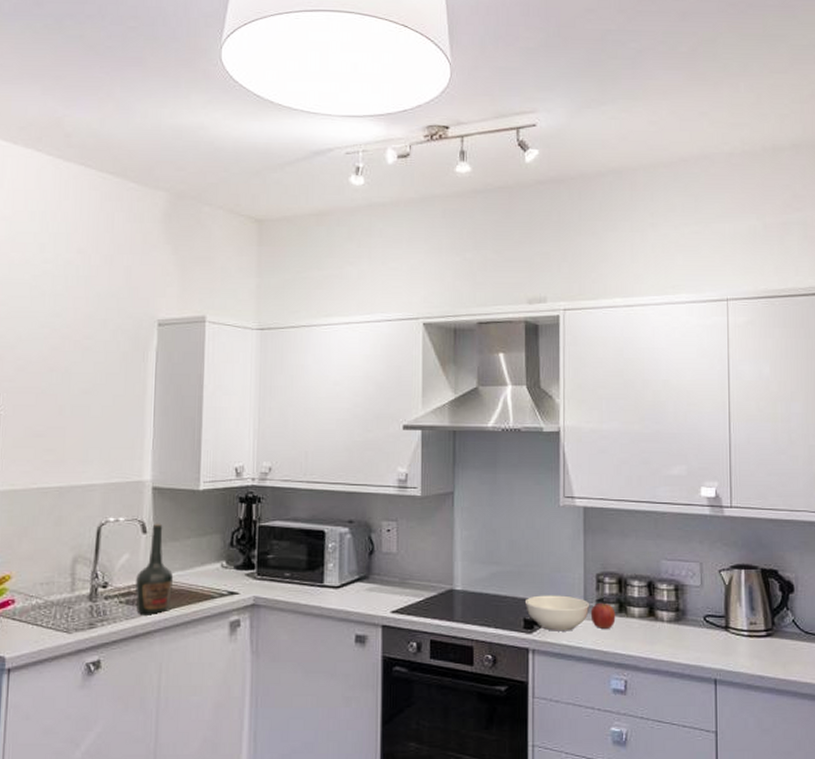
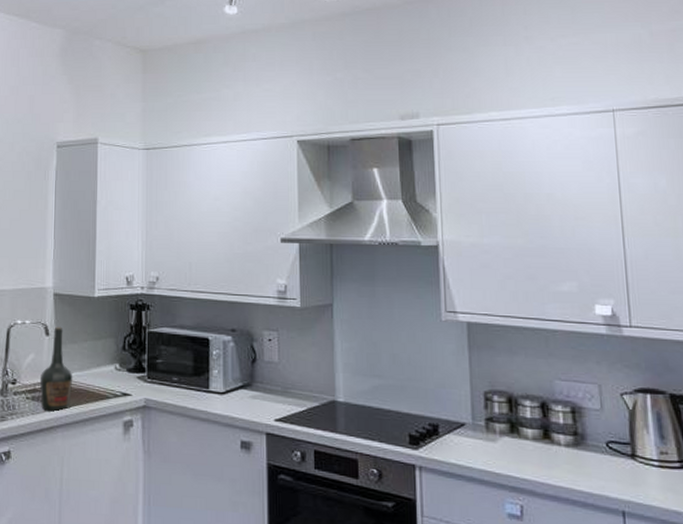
bowl: present [524,595,590,631] -> none [409,411,479,450]
fruit: present [590,602,616,629] -> none [479,421,508,449]

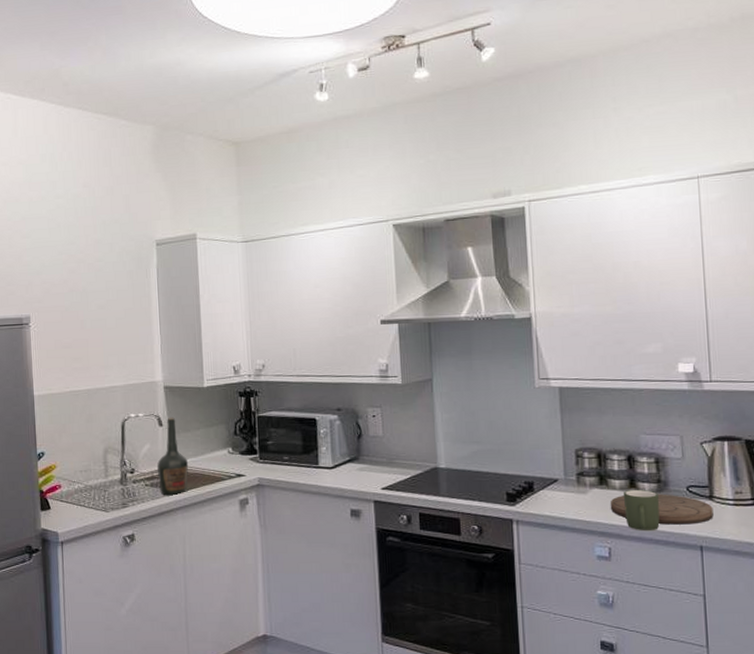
cutting board: none [523,447,637,486] -> present [611,494,714,525]
mug: none [536,440,577,491] -> present [623,489,660,532]

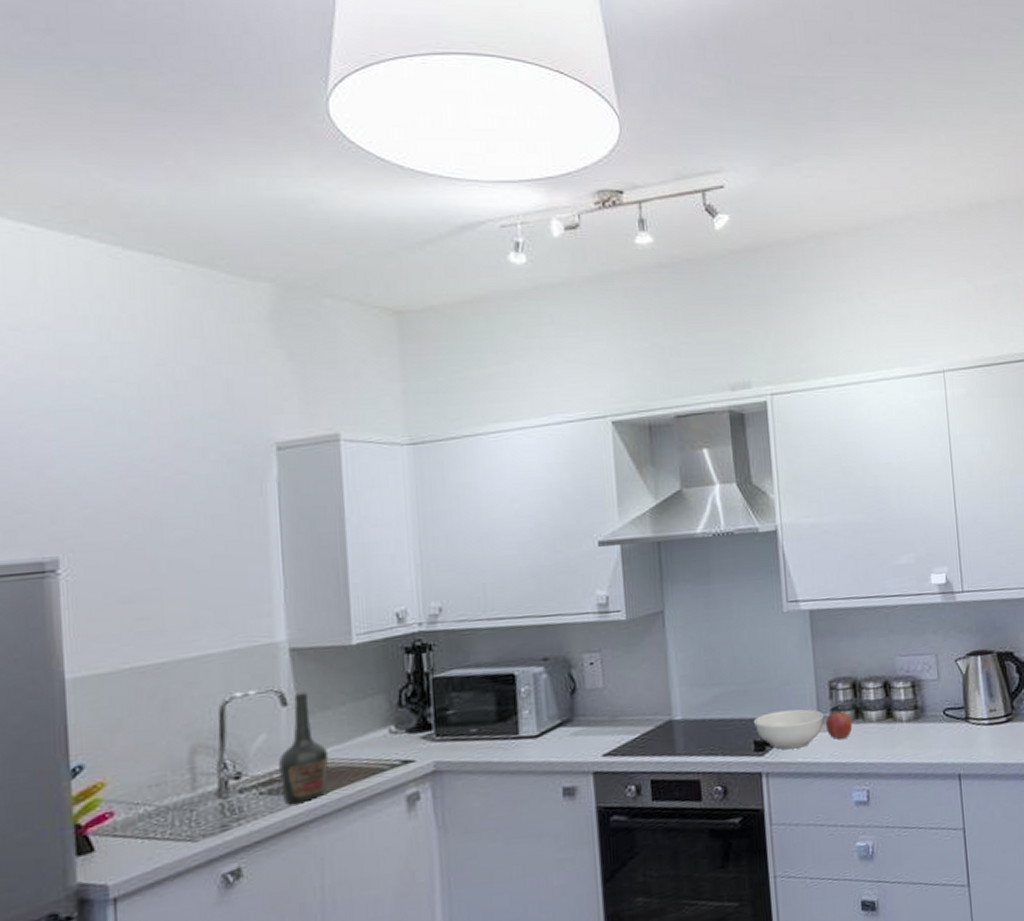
bowl: none [506,470,571,503] -> present [753,709,825,750]
fruit: none [571,476,597,500] -> present [825,710,853,739]
cutting board: present [611,494,714,525] -> none [868,720,970,756]
mug: present [623,489,660,532] -> none [879,718,918,768]

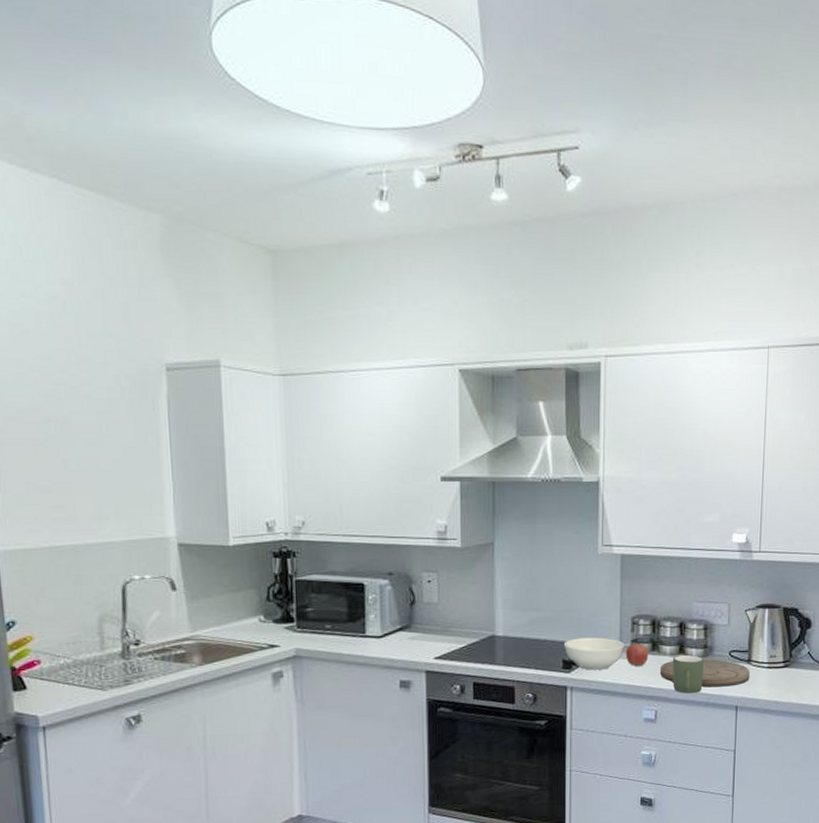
bottle: present [277,691,329,804] -> none [169,580,210,670]
cutting board: none [868,720,970,756] -> present [661,658,750,688]
mug: none [879,718,918,768] -> present [672,654,704,695]

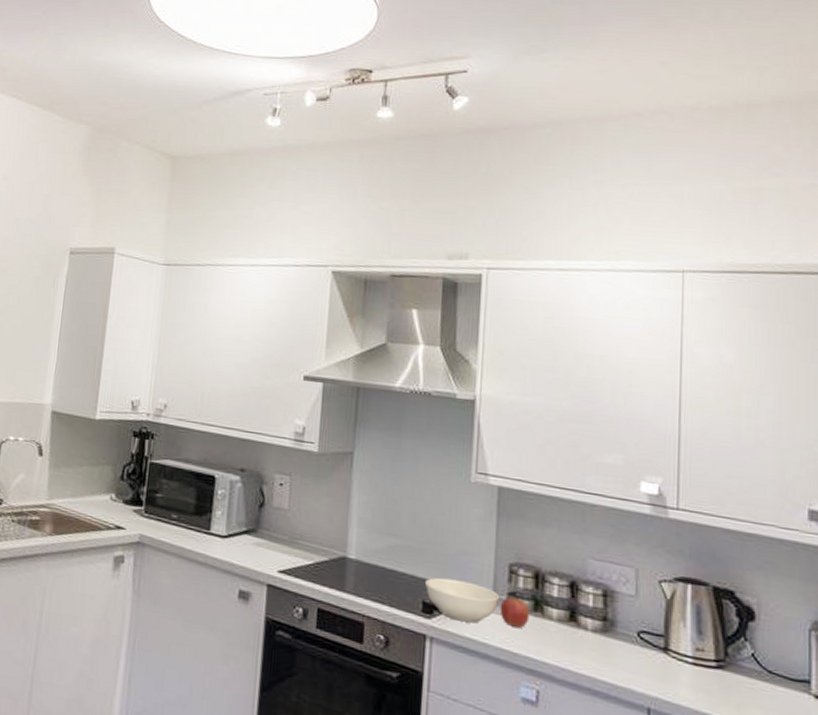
cutting board: present [661,658,750,688] -> none [545,628,667,680]
mug: present [672,654,704,695] -> none [560,623,603,680]

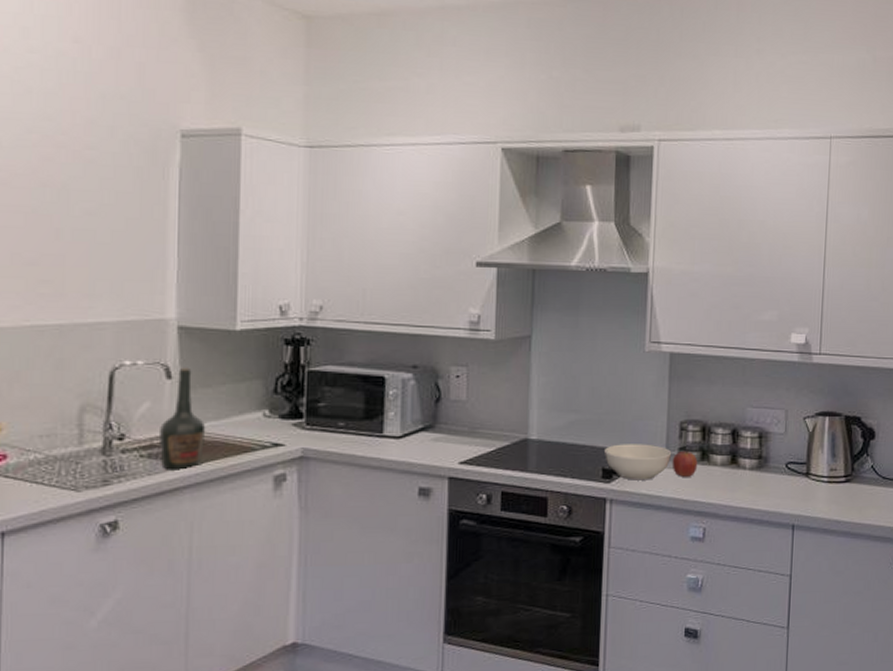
bottle: none [27,447,65,539] -> present [158,367,206,470]

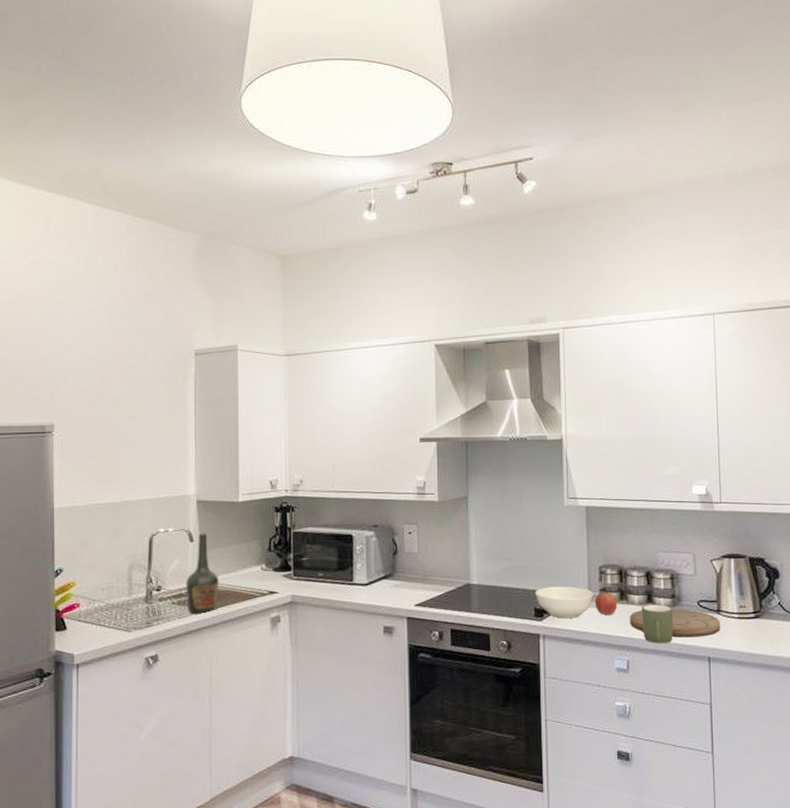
cutting board: none [710,470,808,503] -> present [630,608,720,638]
mug: none [723,465,758,511] -> present [641,604,673,645]

